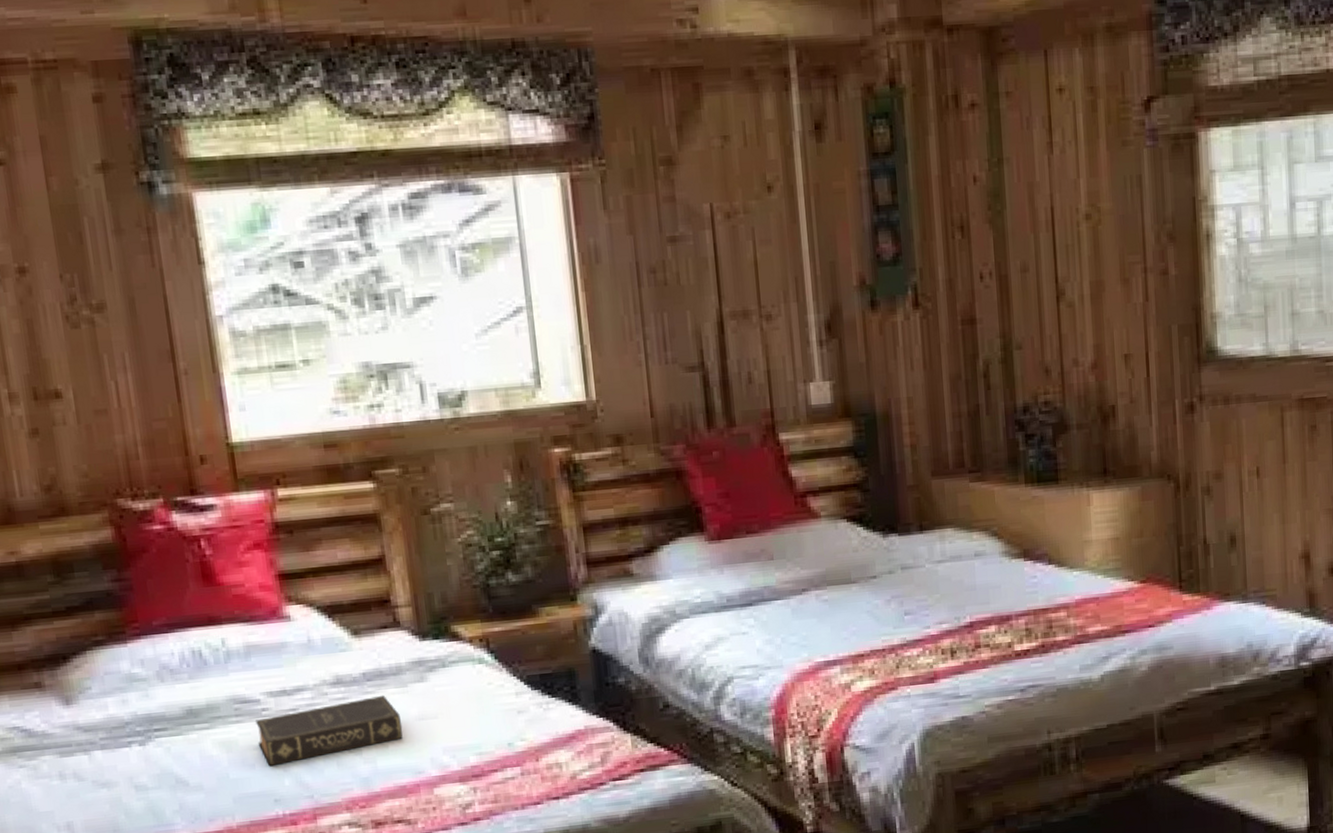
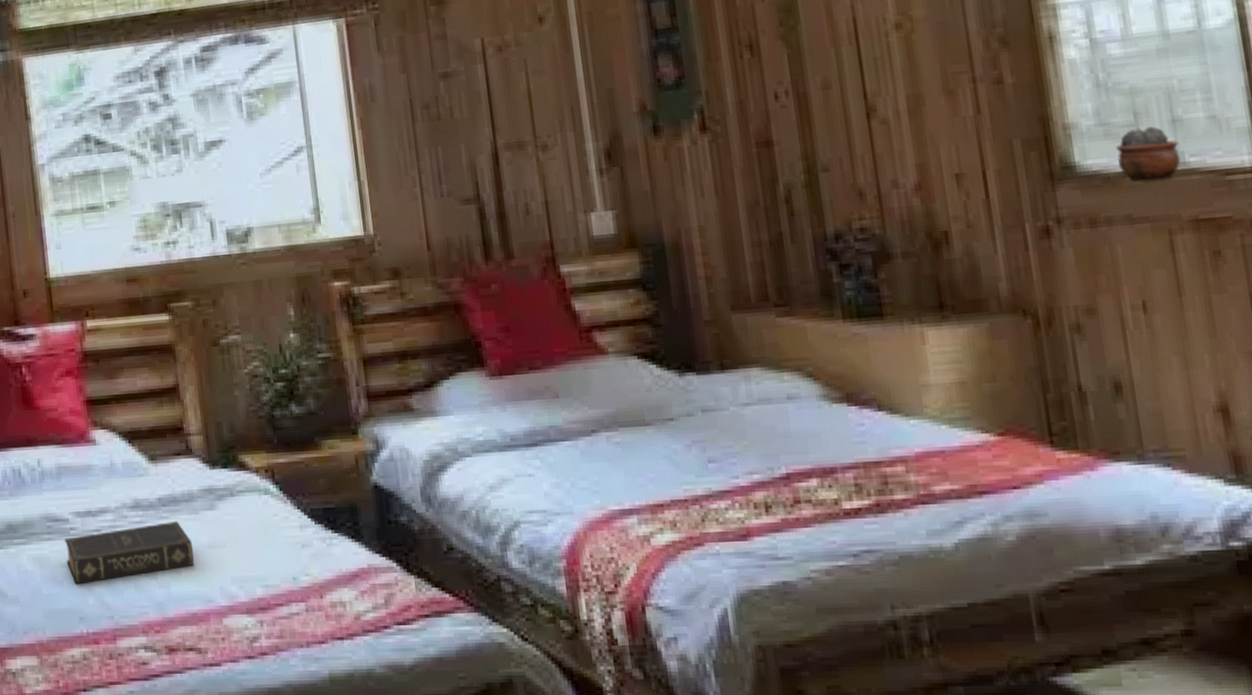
potted cactus: none [1248,318,1295,367] -> present [1115,126,1181,183]

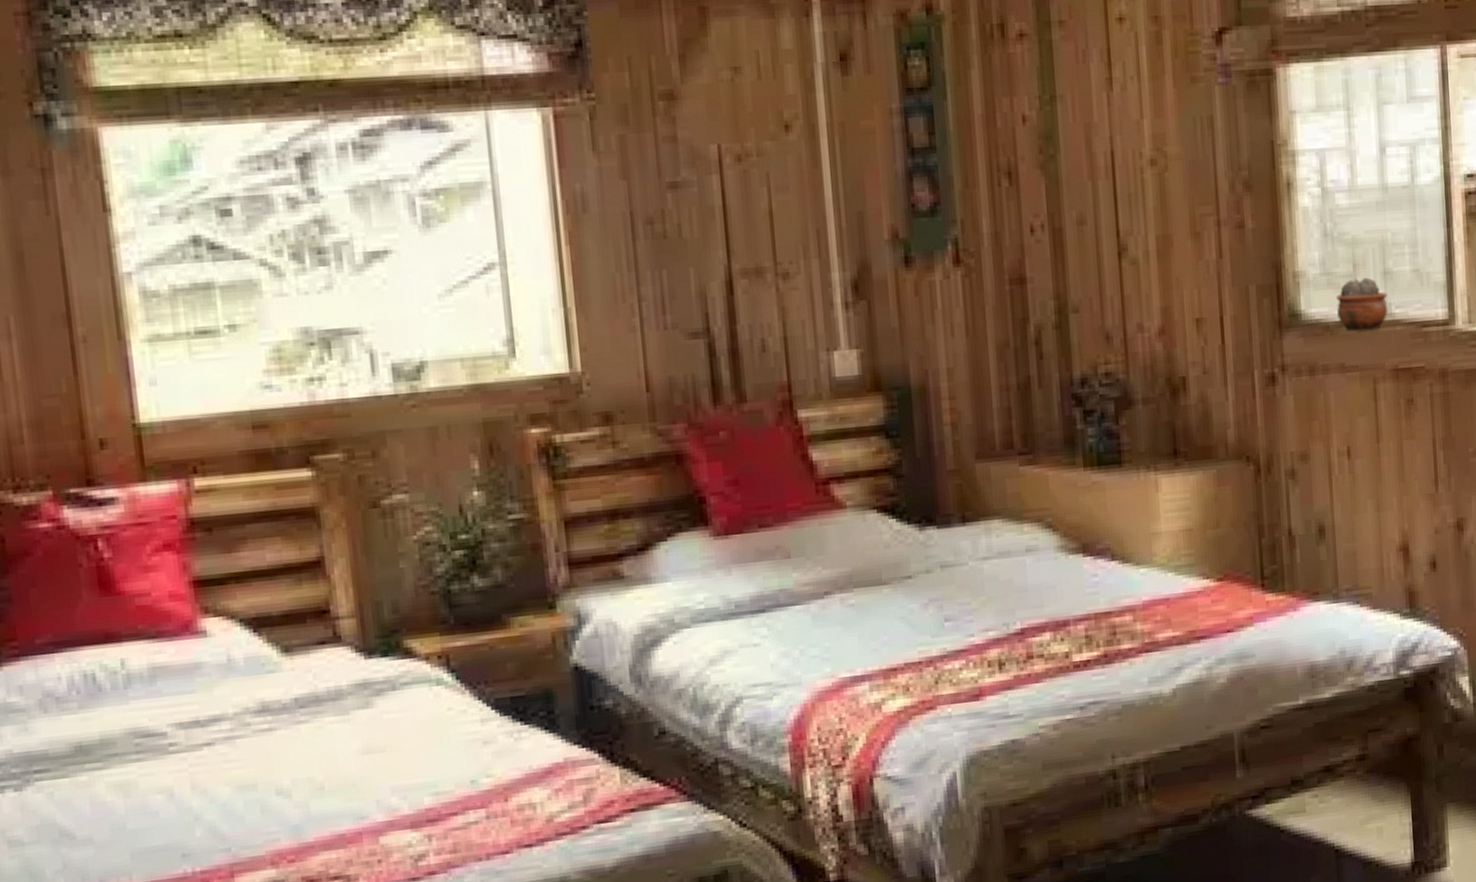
book: present [64,520,195,584] -> none [159,724,343,813]

